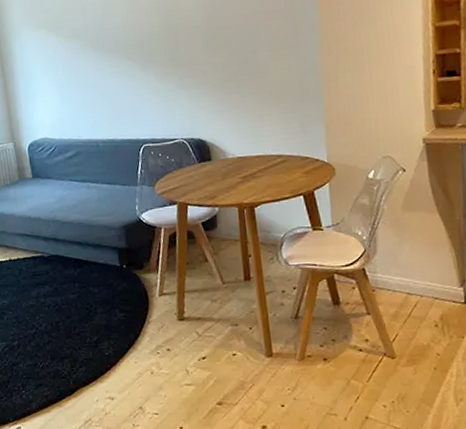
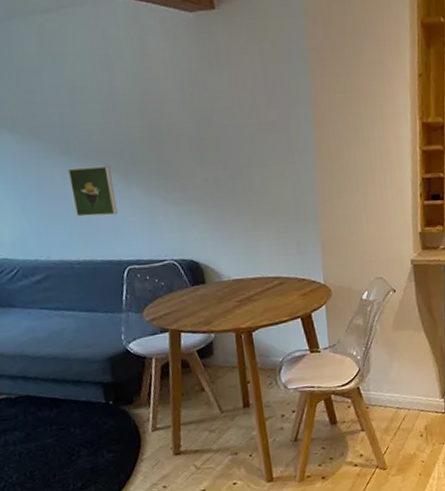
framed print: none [97,57,137,102] -> present [67,165,118,217]

